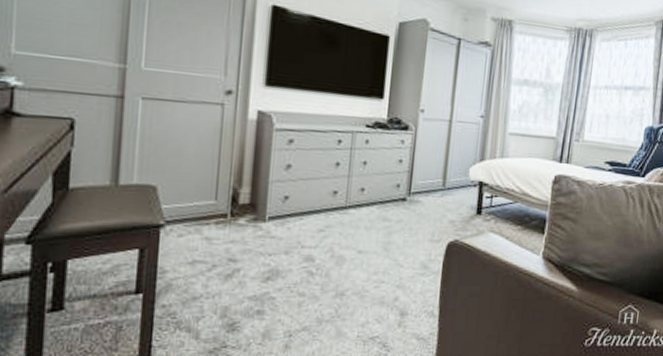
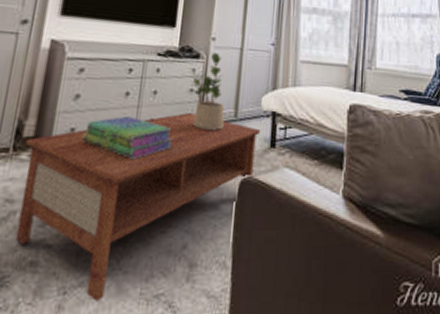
coffee table: none [241,182,468,342] -> present [15,113,261,301]
stack of books: none [296,184,383,224] -> present [82,115,173,159]
potted plant: none [400,125,434,198] -> present [191,53,225,130]

